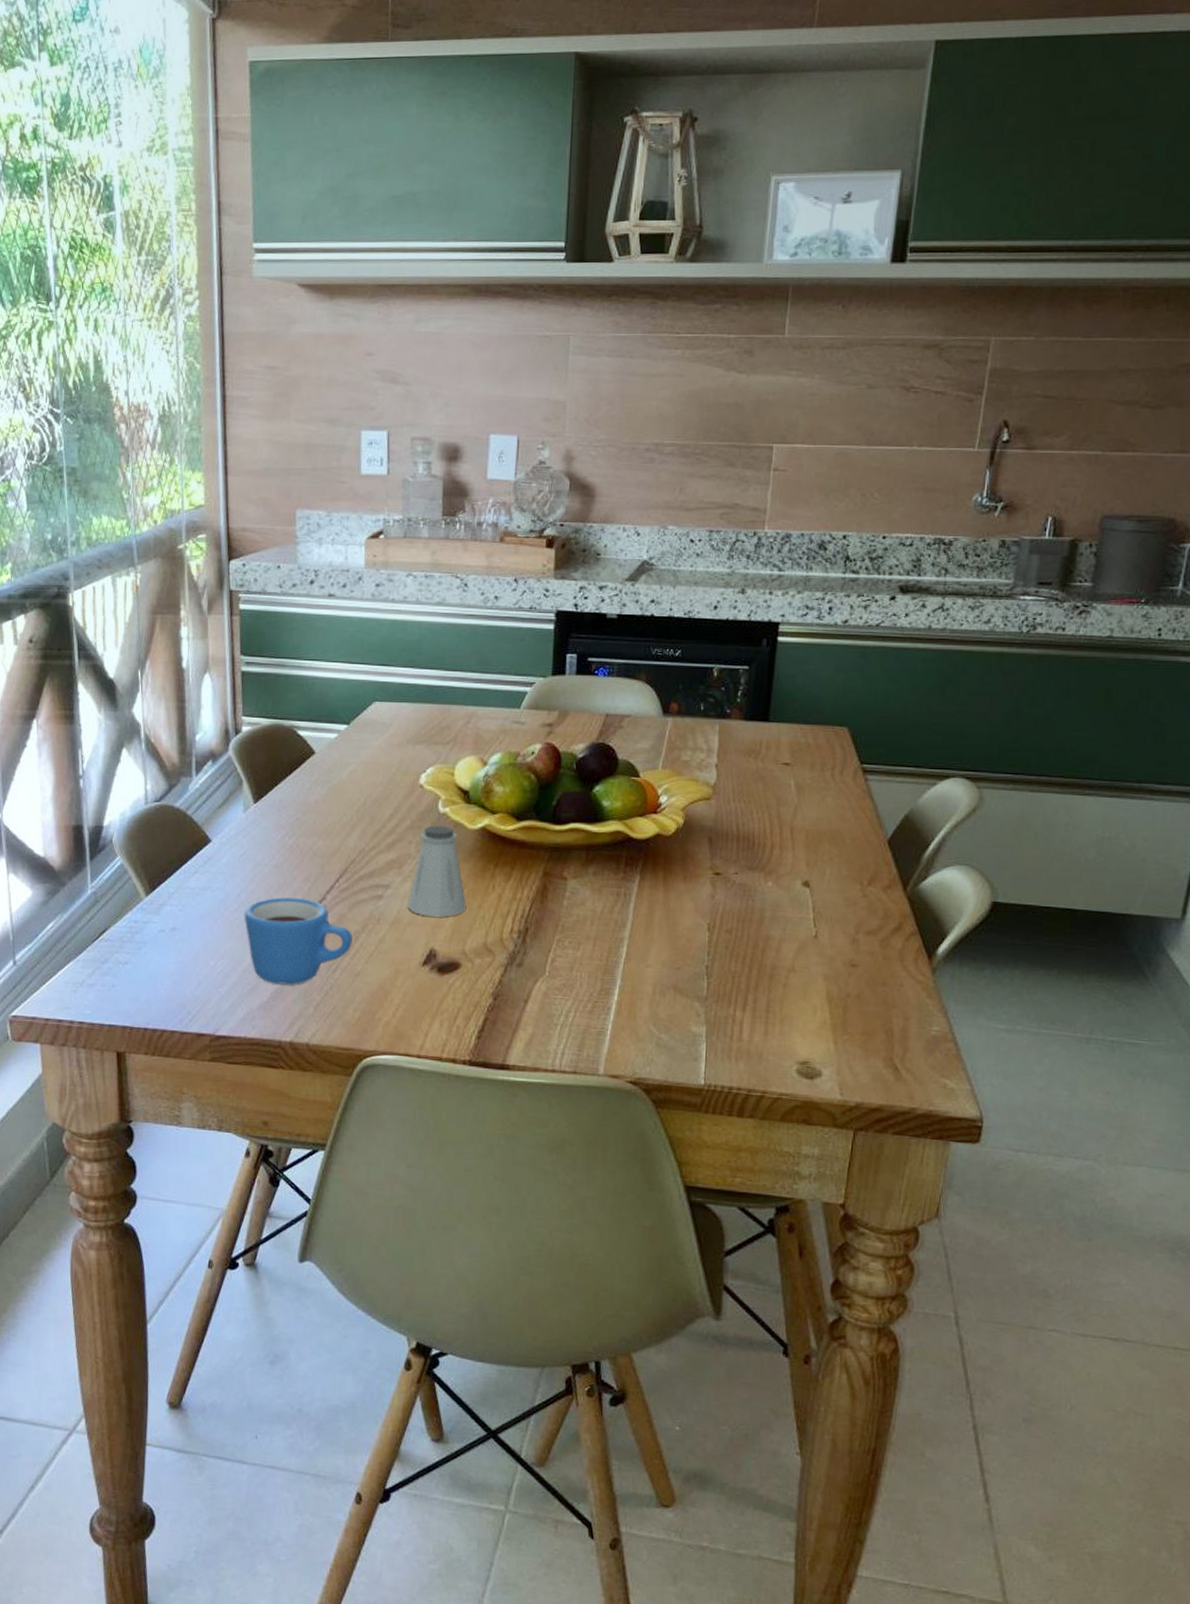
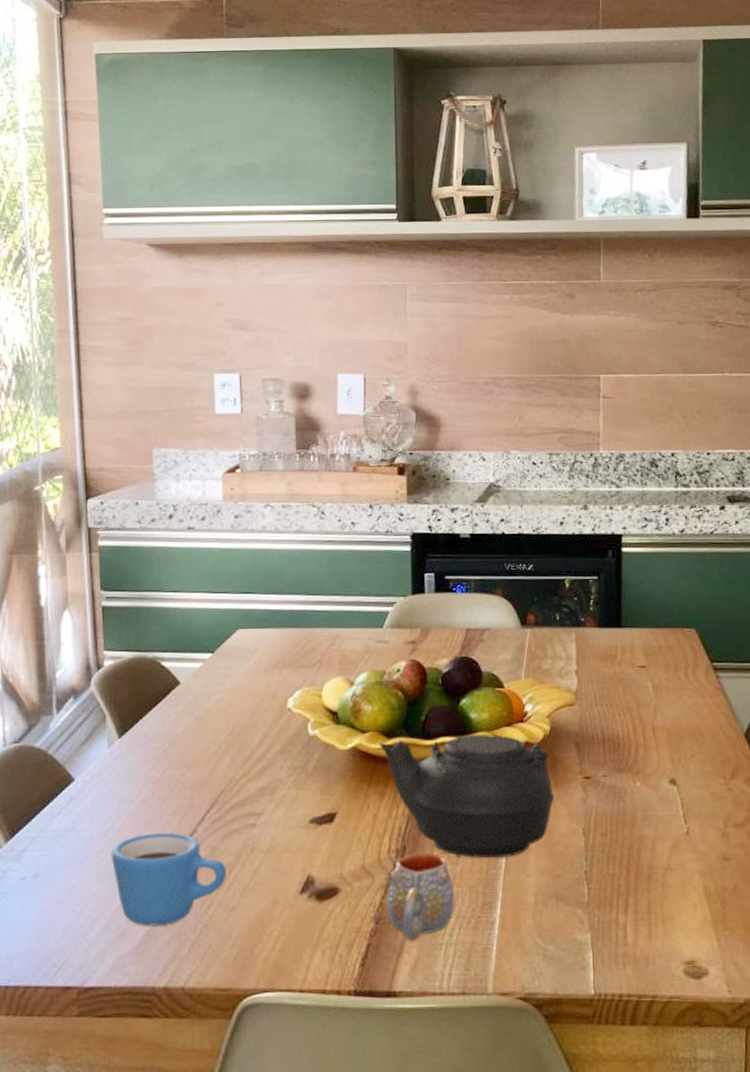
saltshaker: present [407,825,467,917] -> none [281,748,342,842]
mug: none [505,935,574,1019] -> present [386,853,455,941]
teapot: none [508,822,681,947] -> present [379,734,554,859]

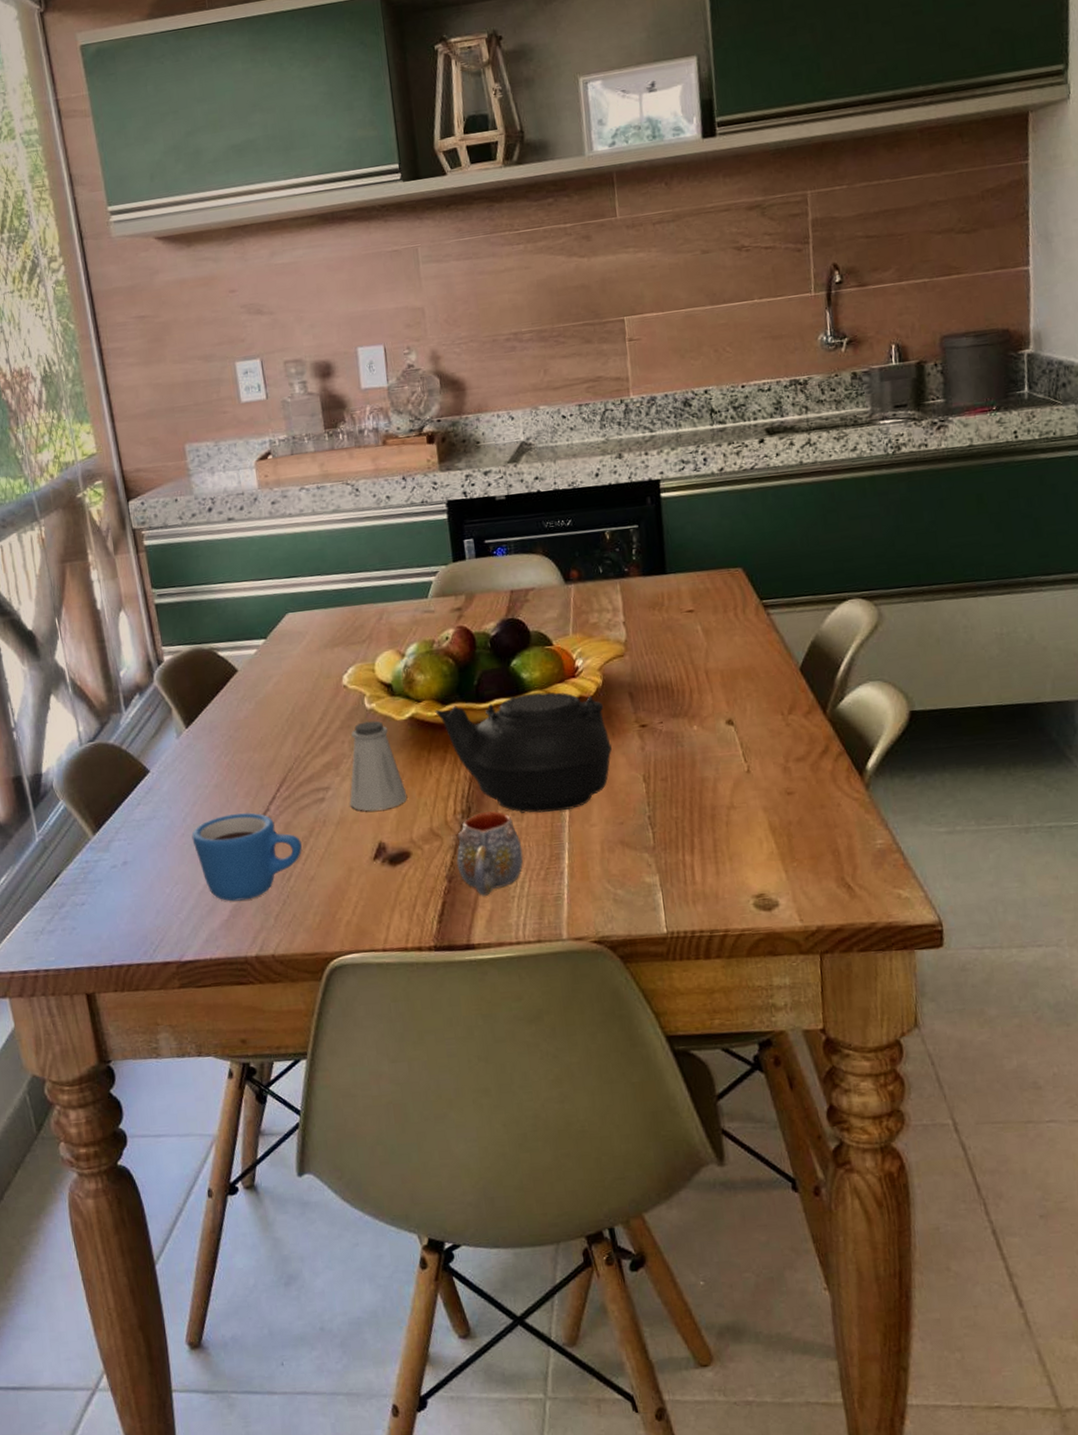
saltshaker: none [281,748,342,842] -> present [349,720,407,812]

